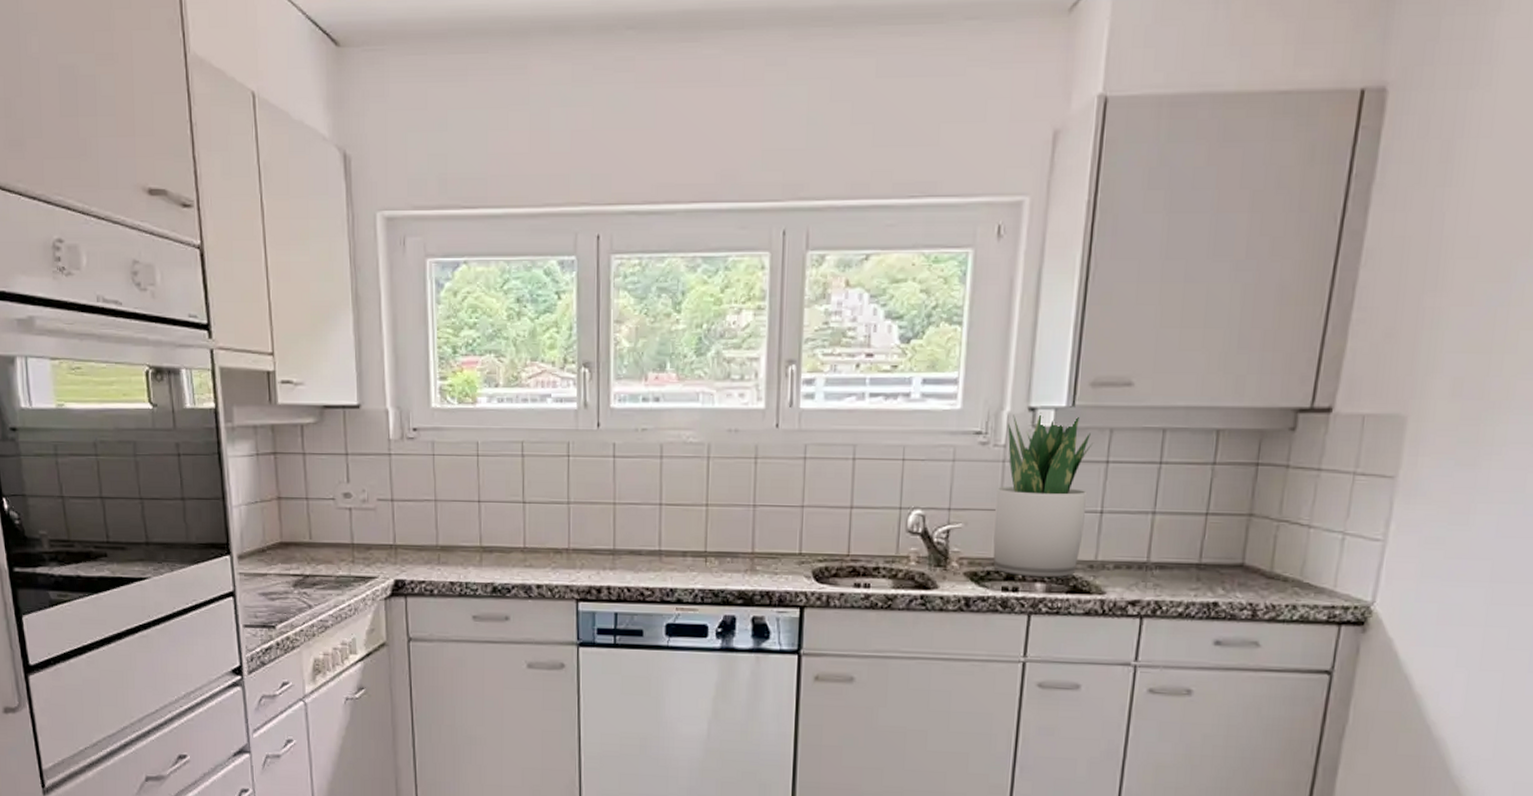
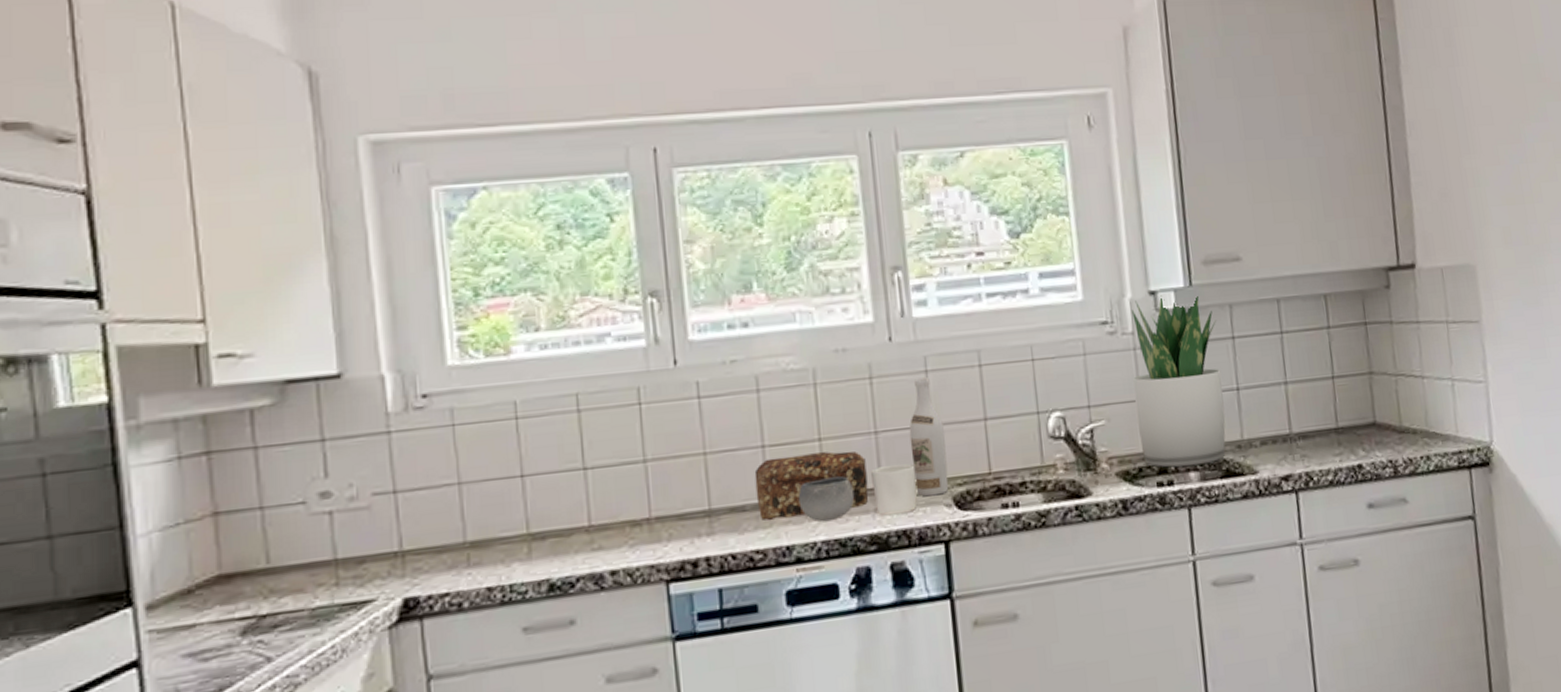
bread loaf: none [651,515,743,566] -> present [754,451,869,521]
bowl: none [684,538,730,574] -> present [798,476,855,522]
mug: none [745,535,784,578] -> present [871,463,918,516]
wine bottle: none [782,462,814,567] -> present [909,376,949,497]

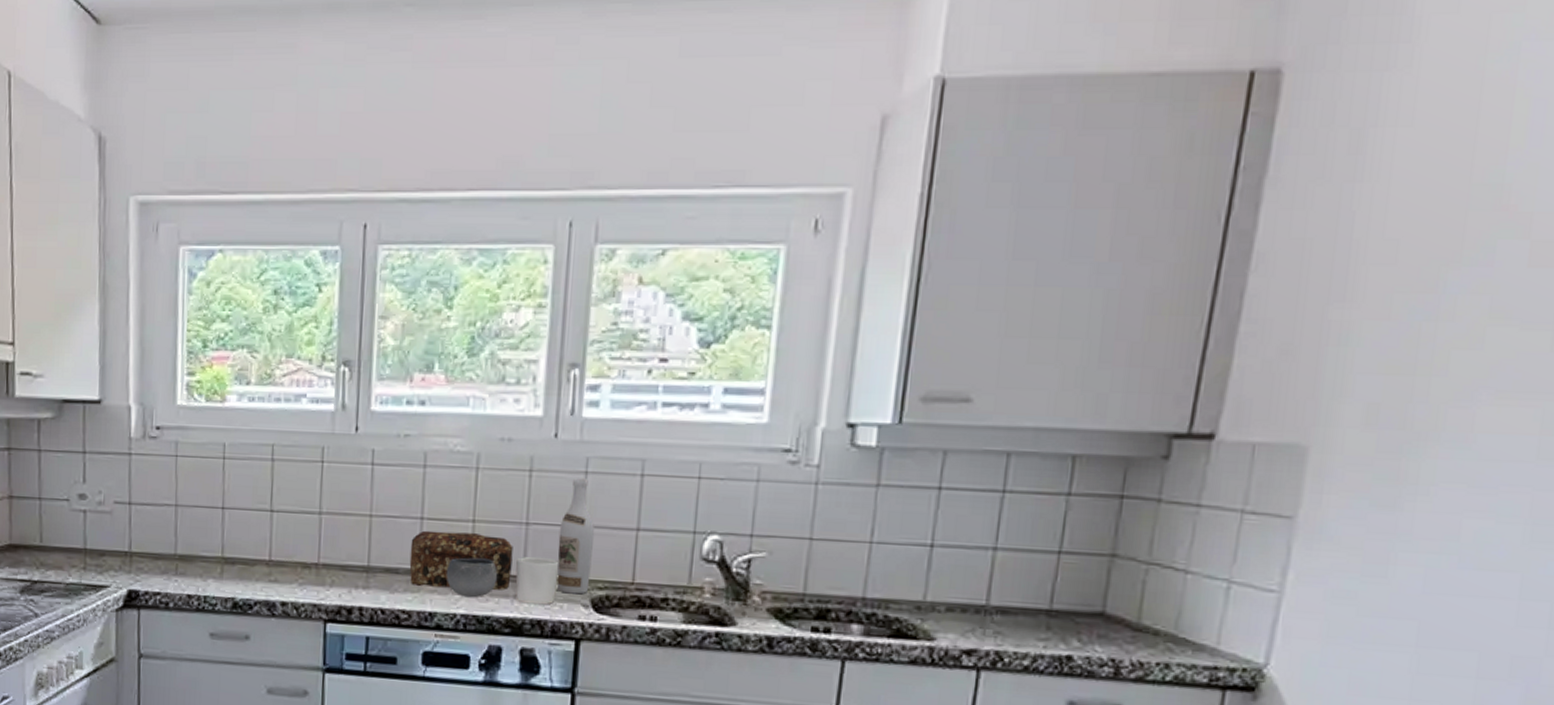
planter: present [1132,295,1226,468] -> none [801,430,923,619]

